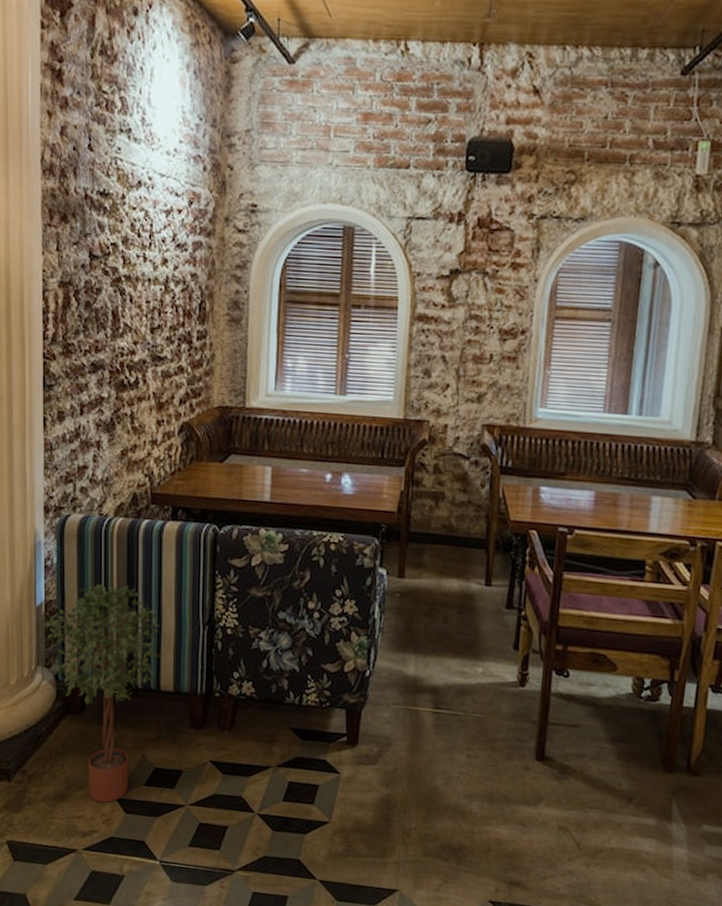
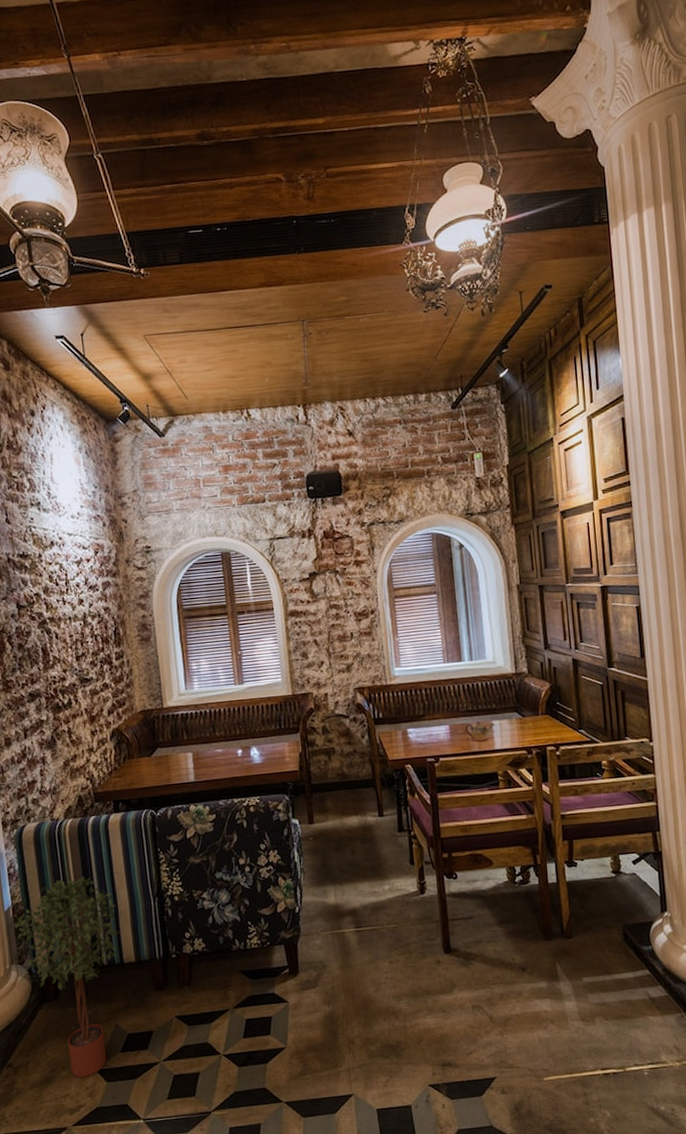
teapot: none [615,493,655,520] -> present [465,721,495,742]

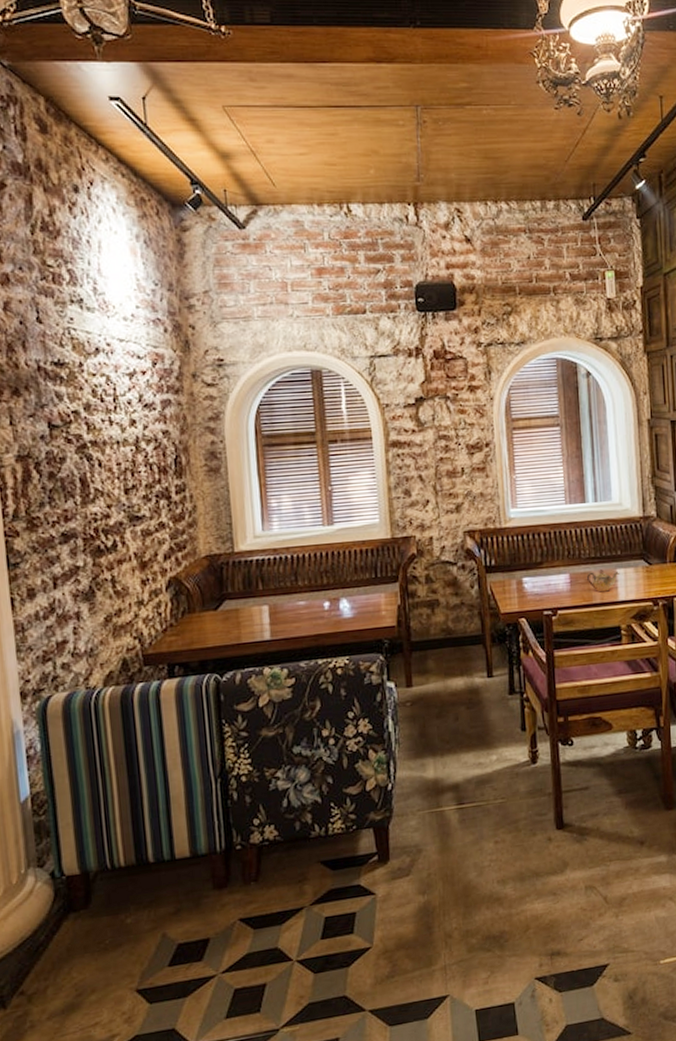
potted tree: present [11,876,123,1078] -> none [29,755,176,1001]

